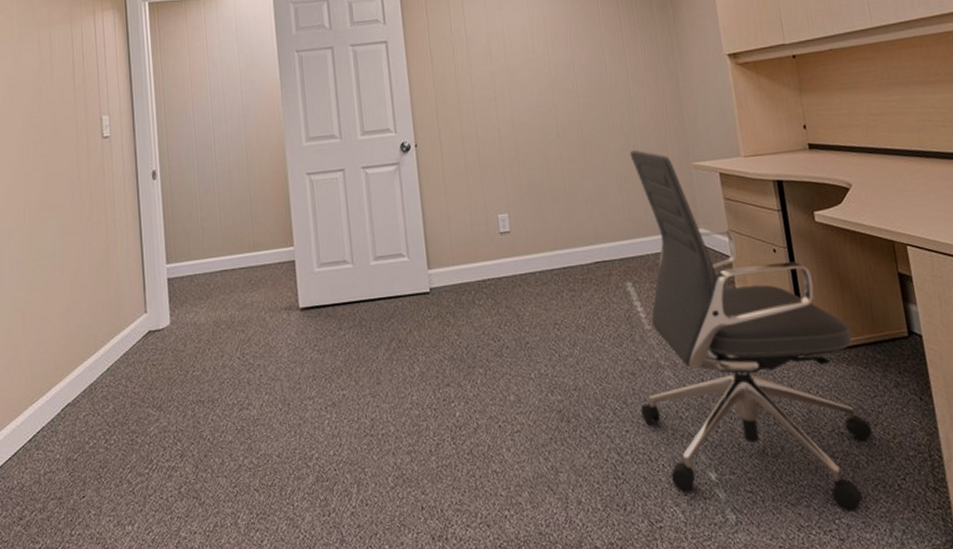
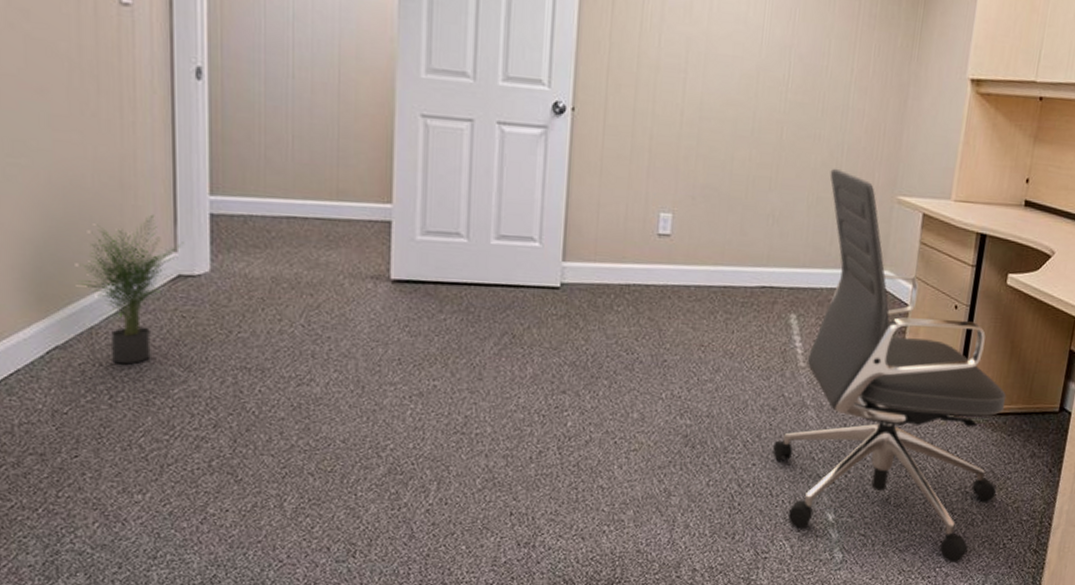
potted plant: none [82,286,151,412] -> present [79,214,184,365]

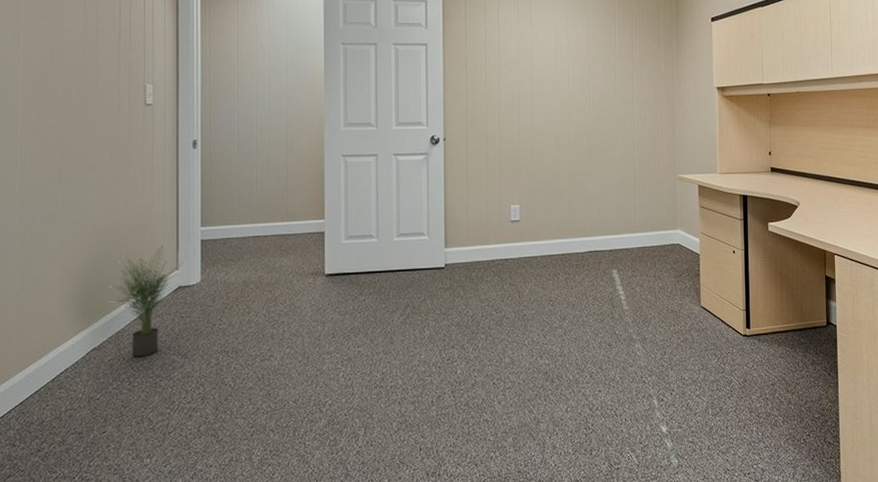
office chair: present [773,168,1007,562] -> none [613,160,791,459]

